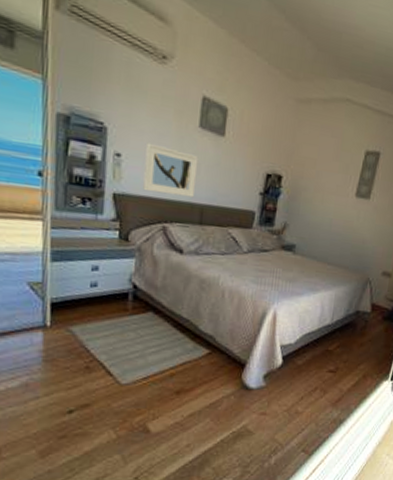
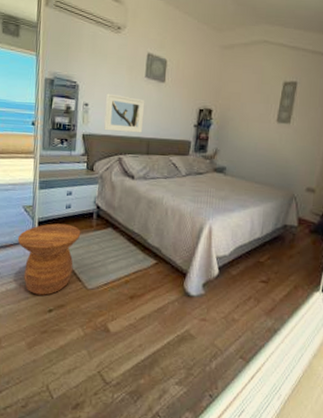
side table: none [20,305,112,394] -> present [17,223,81,295]

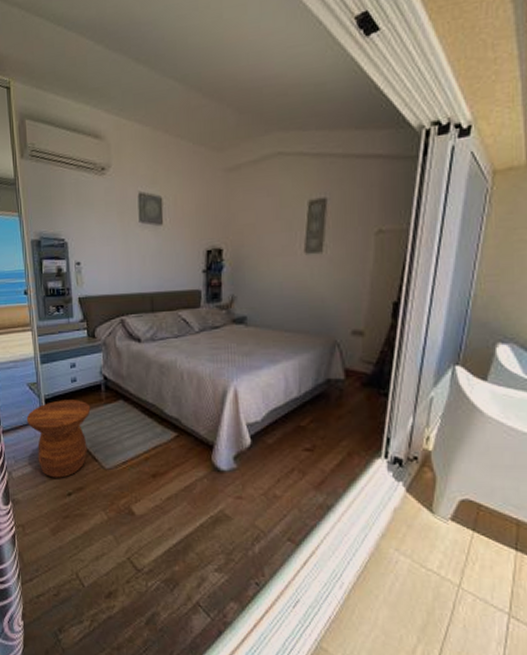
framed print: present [104,93,145,133] -> none [99,247,144,291]

